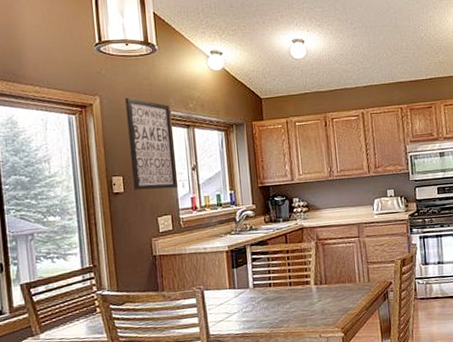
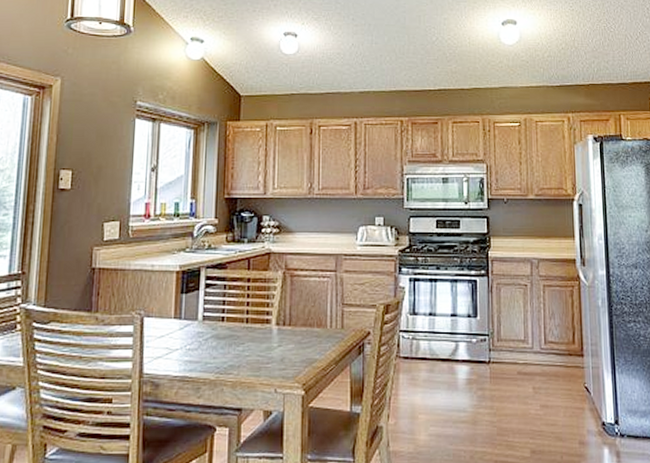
wall art: present [125,97,178,191] -> none [82,81,137,190]

